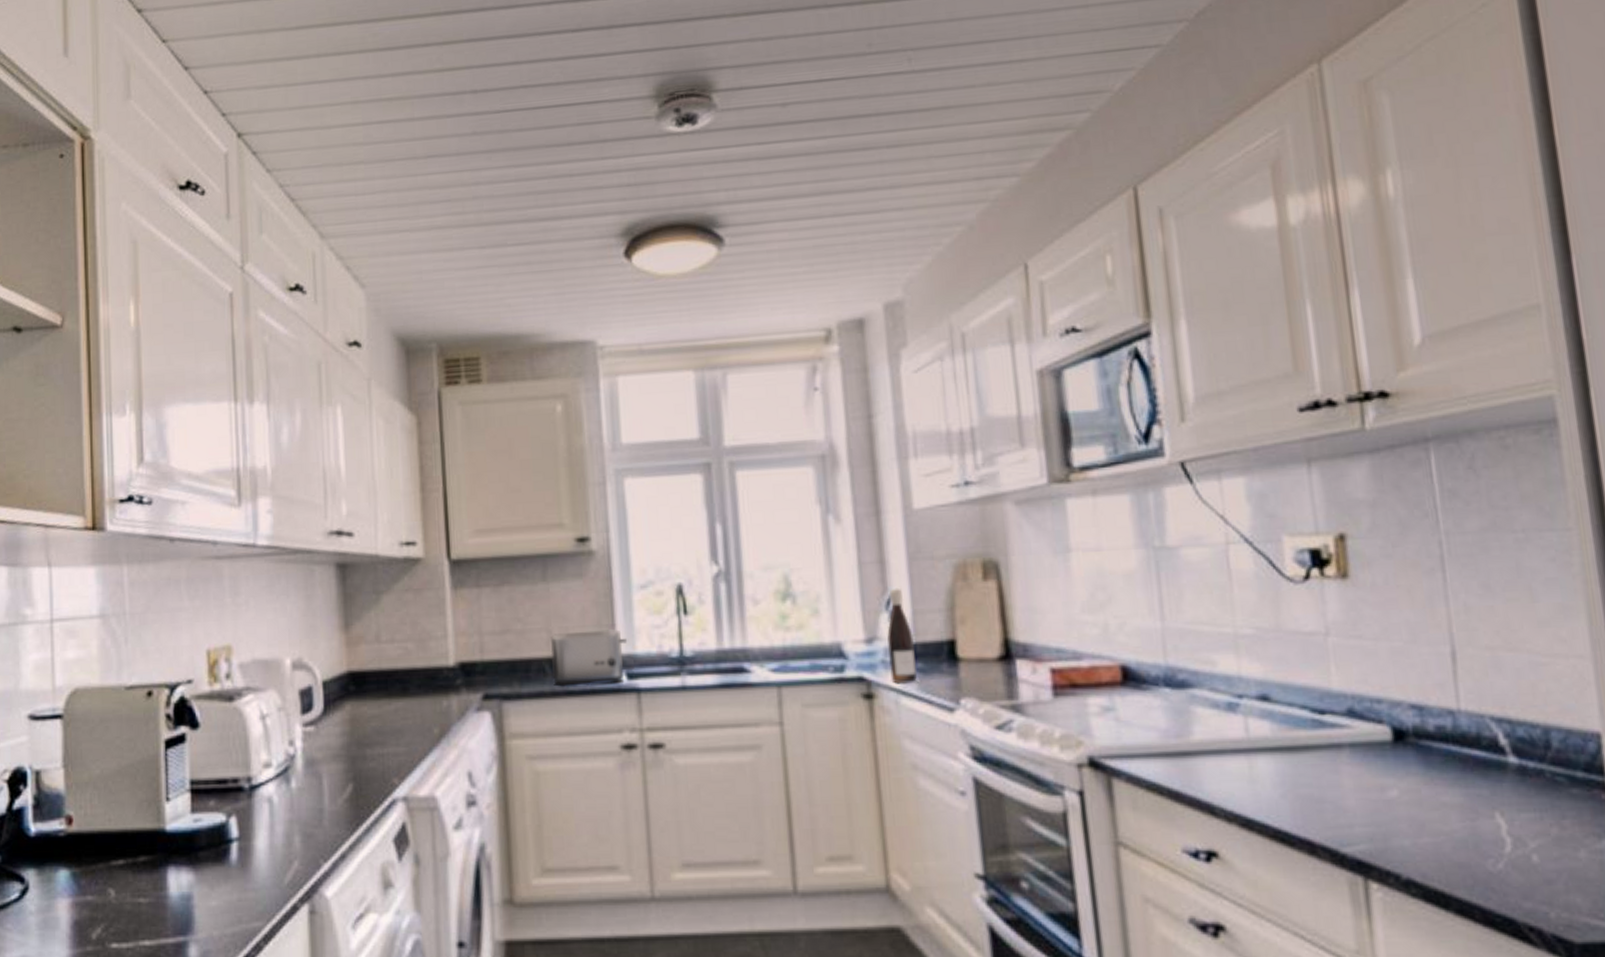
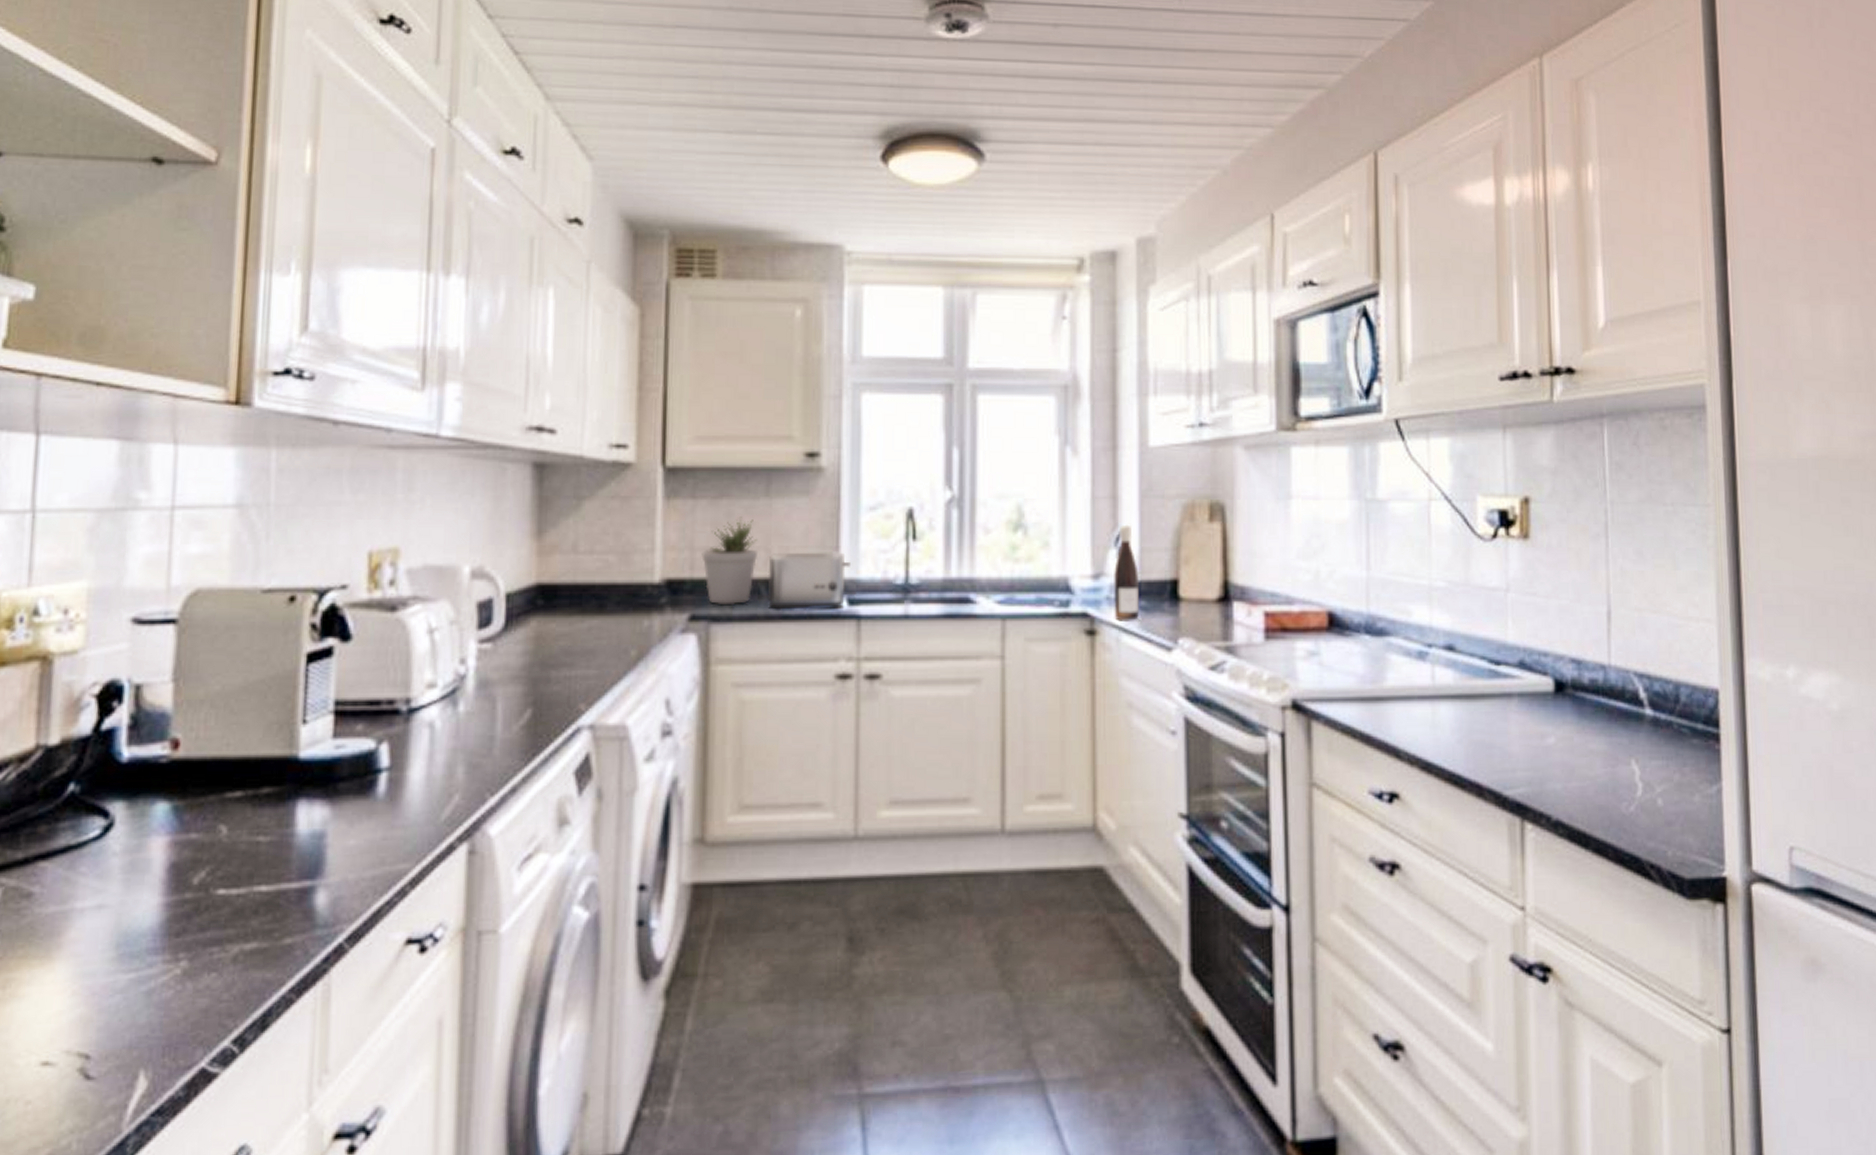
potted plant: none [489,601,540,684] -> present [701,516,758,604]

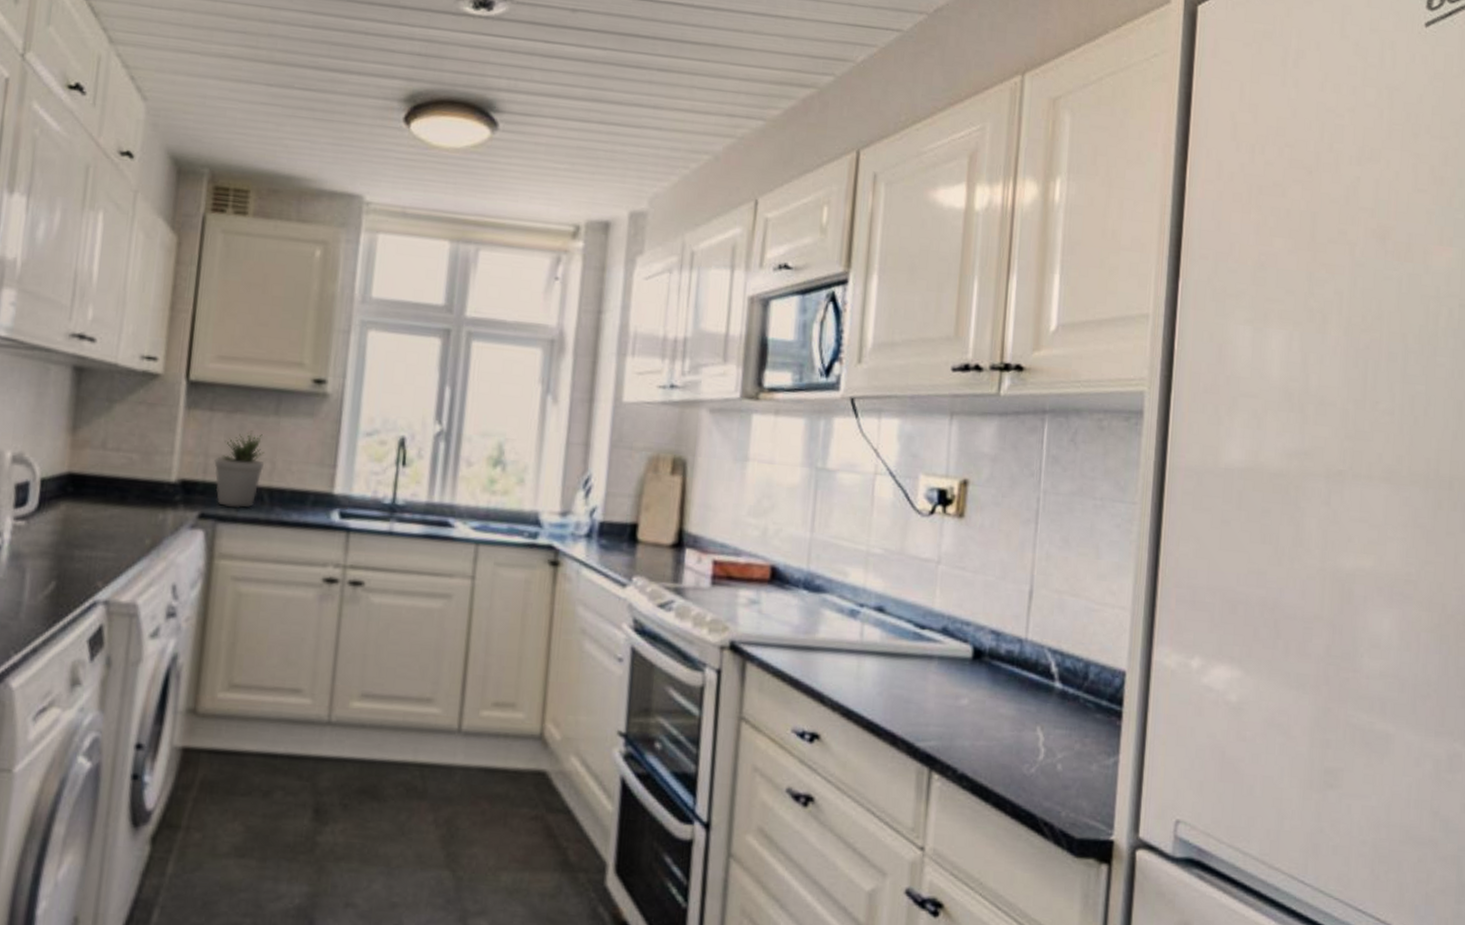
toaster: present [767,552,850,610] -> none [270,465,345,520]
bottle: present [1113,524,1140,621] -> none [576,470,604,557]

